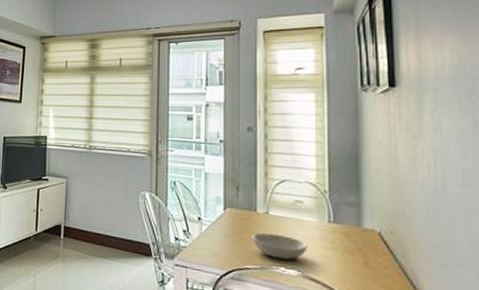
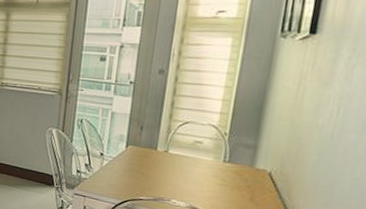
bowl: present [252,233,308,260] -> none [149,169,200,194]

